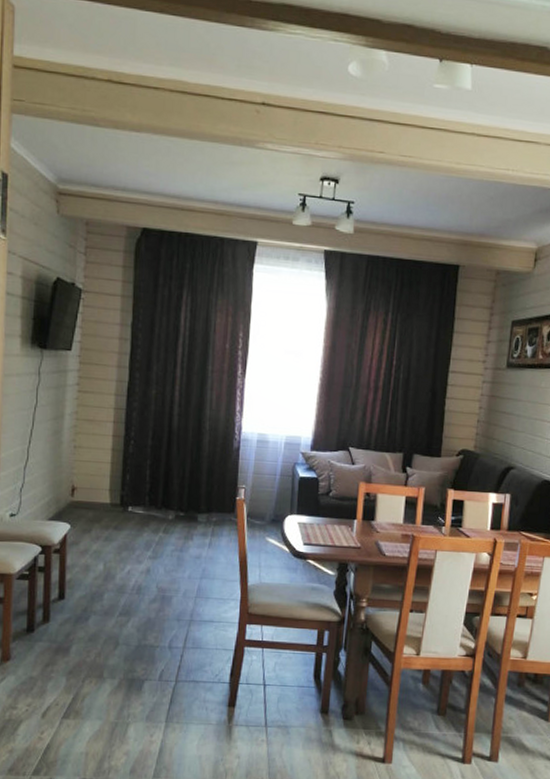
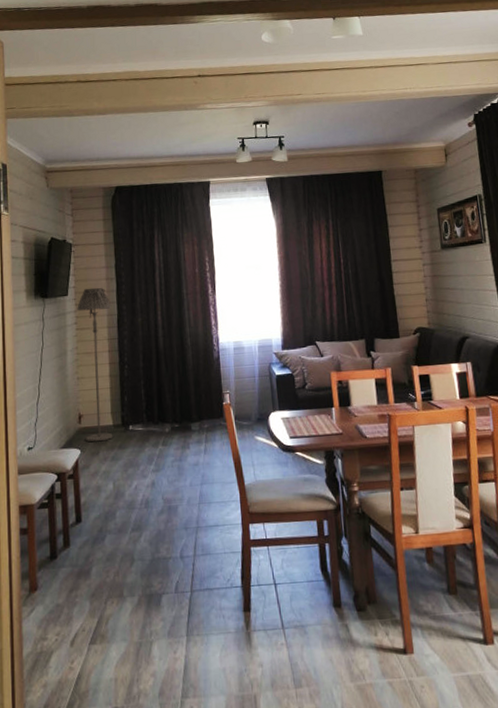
floor lamp: none [78,345,123,519] -> present [77,287,113,442]

